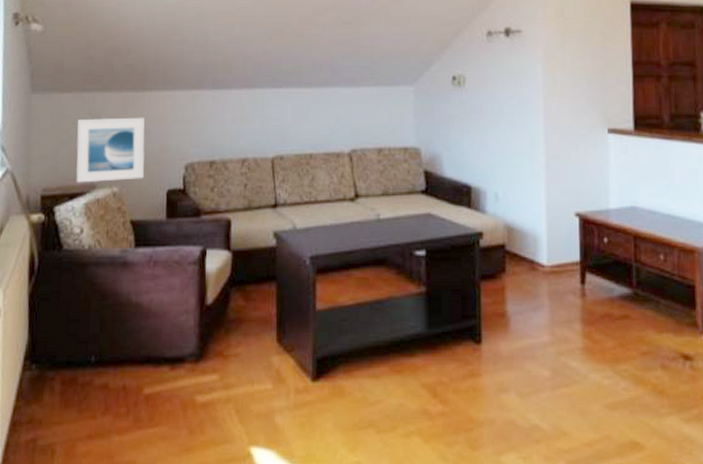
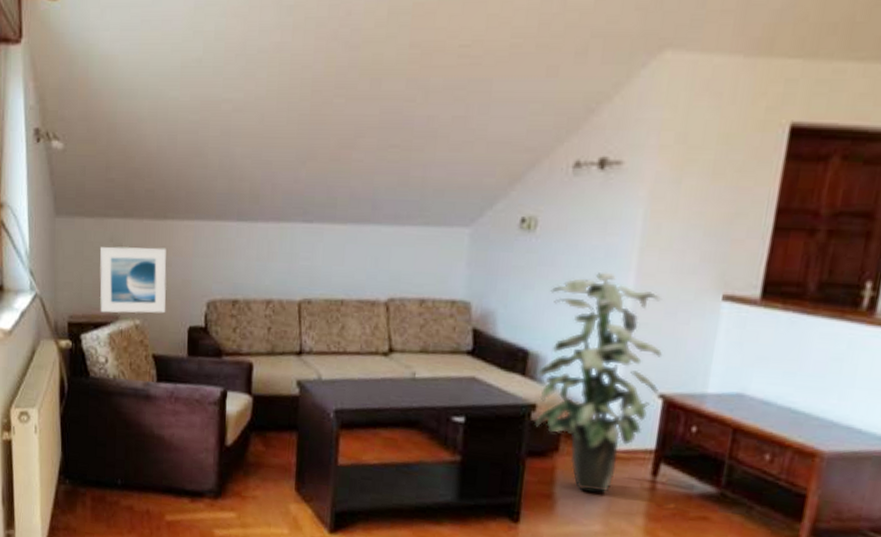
indoor plant: none [482,116,576,305] -> present [535,271,663,493]

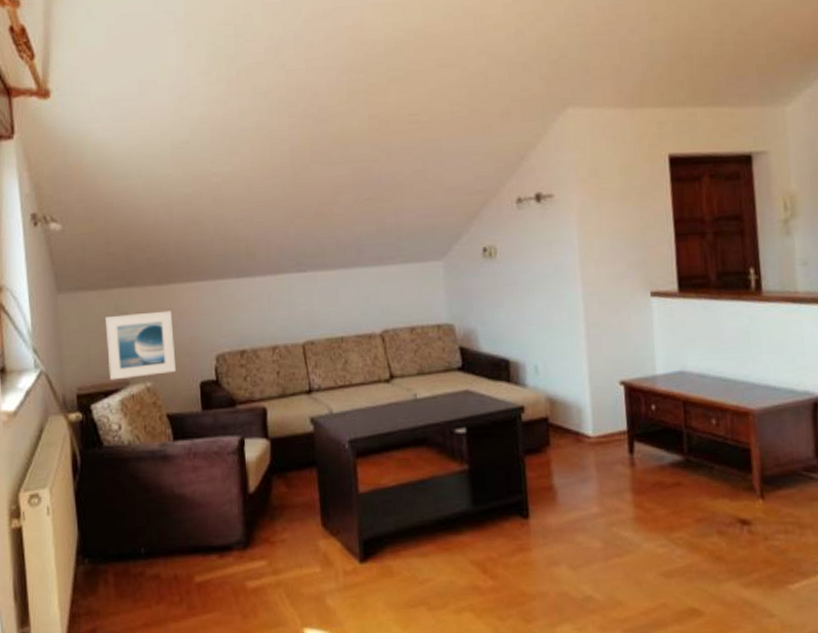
indoor plant: present [535,271,663,493] -> none [517,284,620,477]

